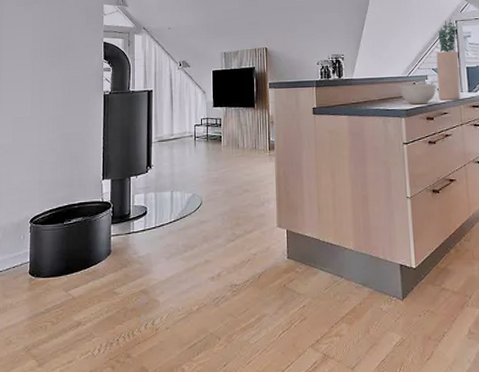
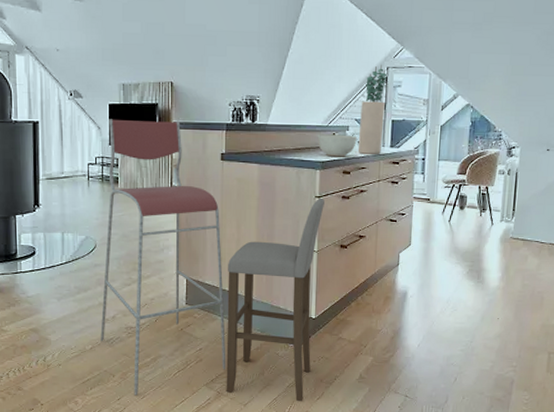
bar stool: none [206,81,331,361] -> present [100,119,226,396]
bar stool: none [325,144,417,363] -> present [226,197,325,402]

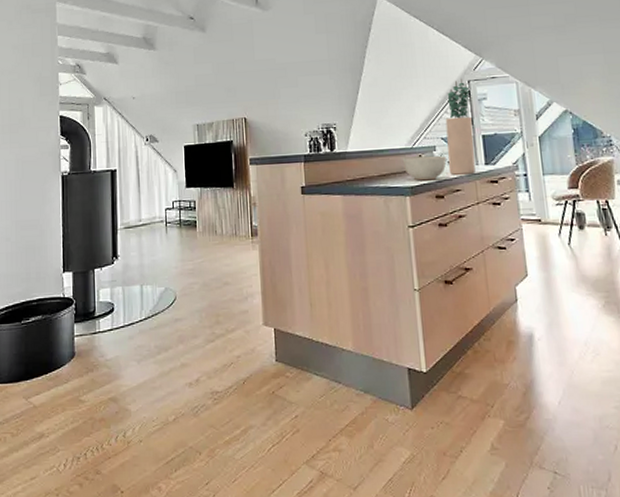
bar stool: present [100,119,226,396] -> none [183,156,328,478]
bar stool: present [226,197,325,402] -> none [319,227,429,483]

